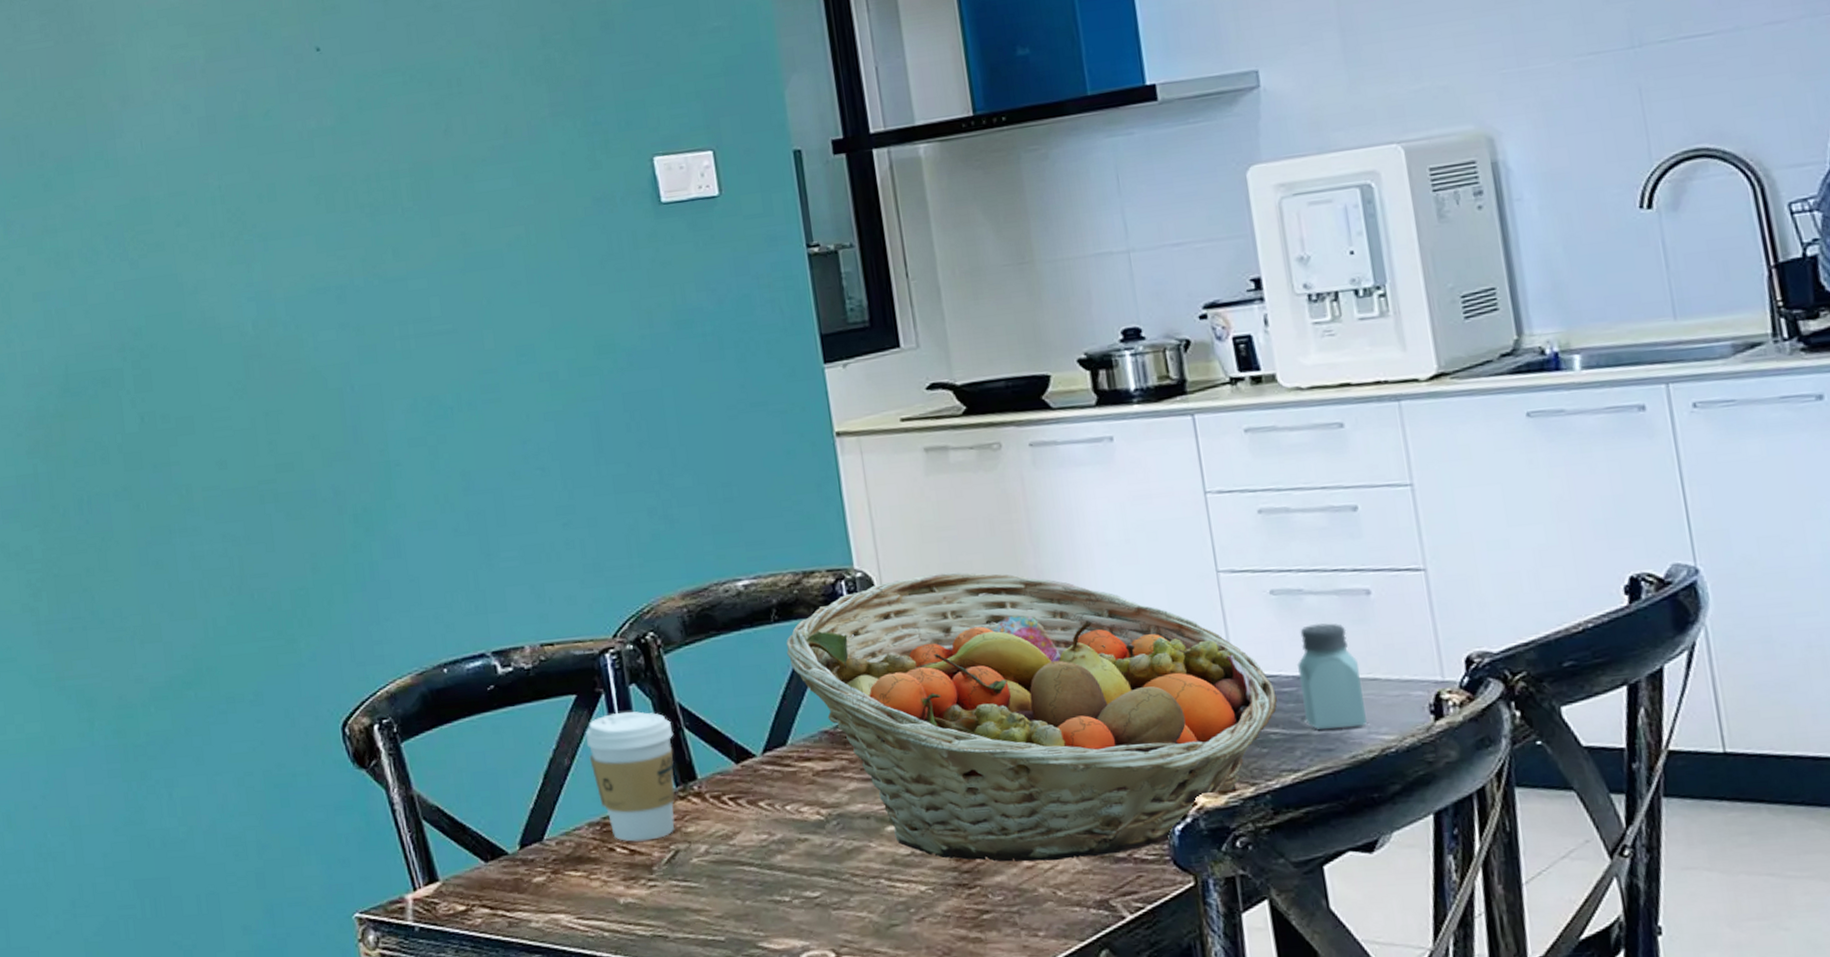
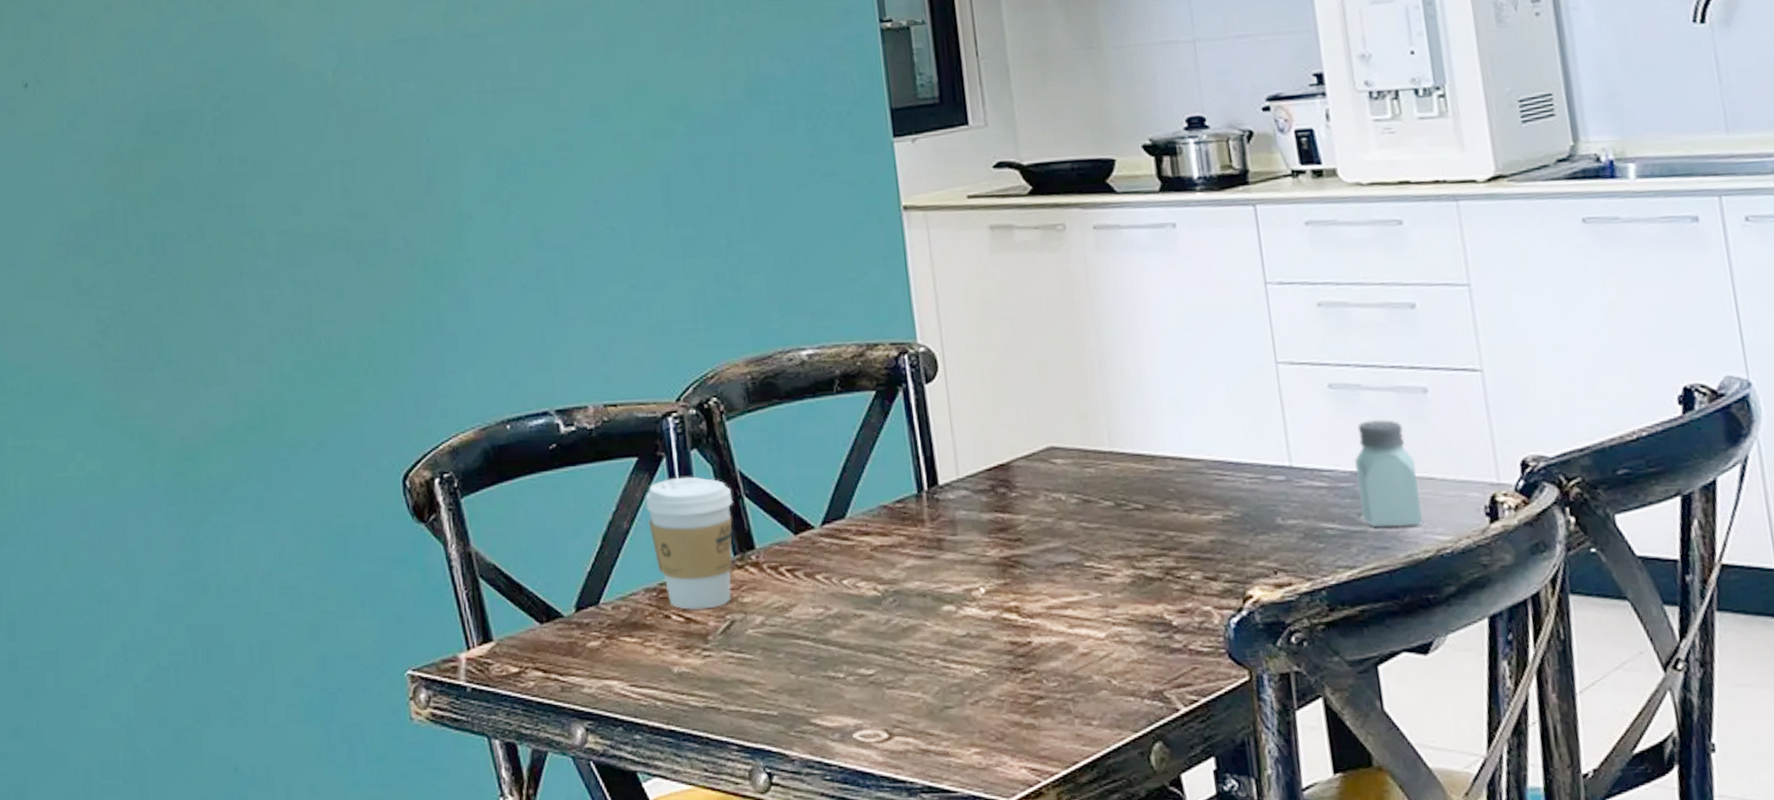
fruit basket: present [786,572,1277,862] -> none [848,351,1334,649]

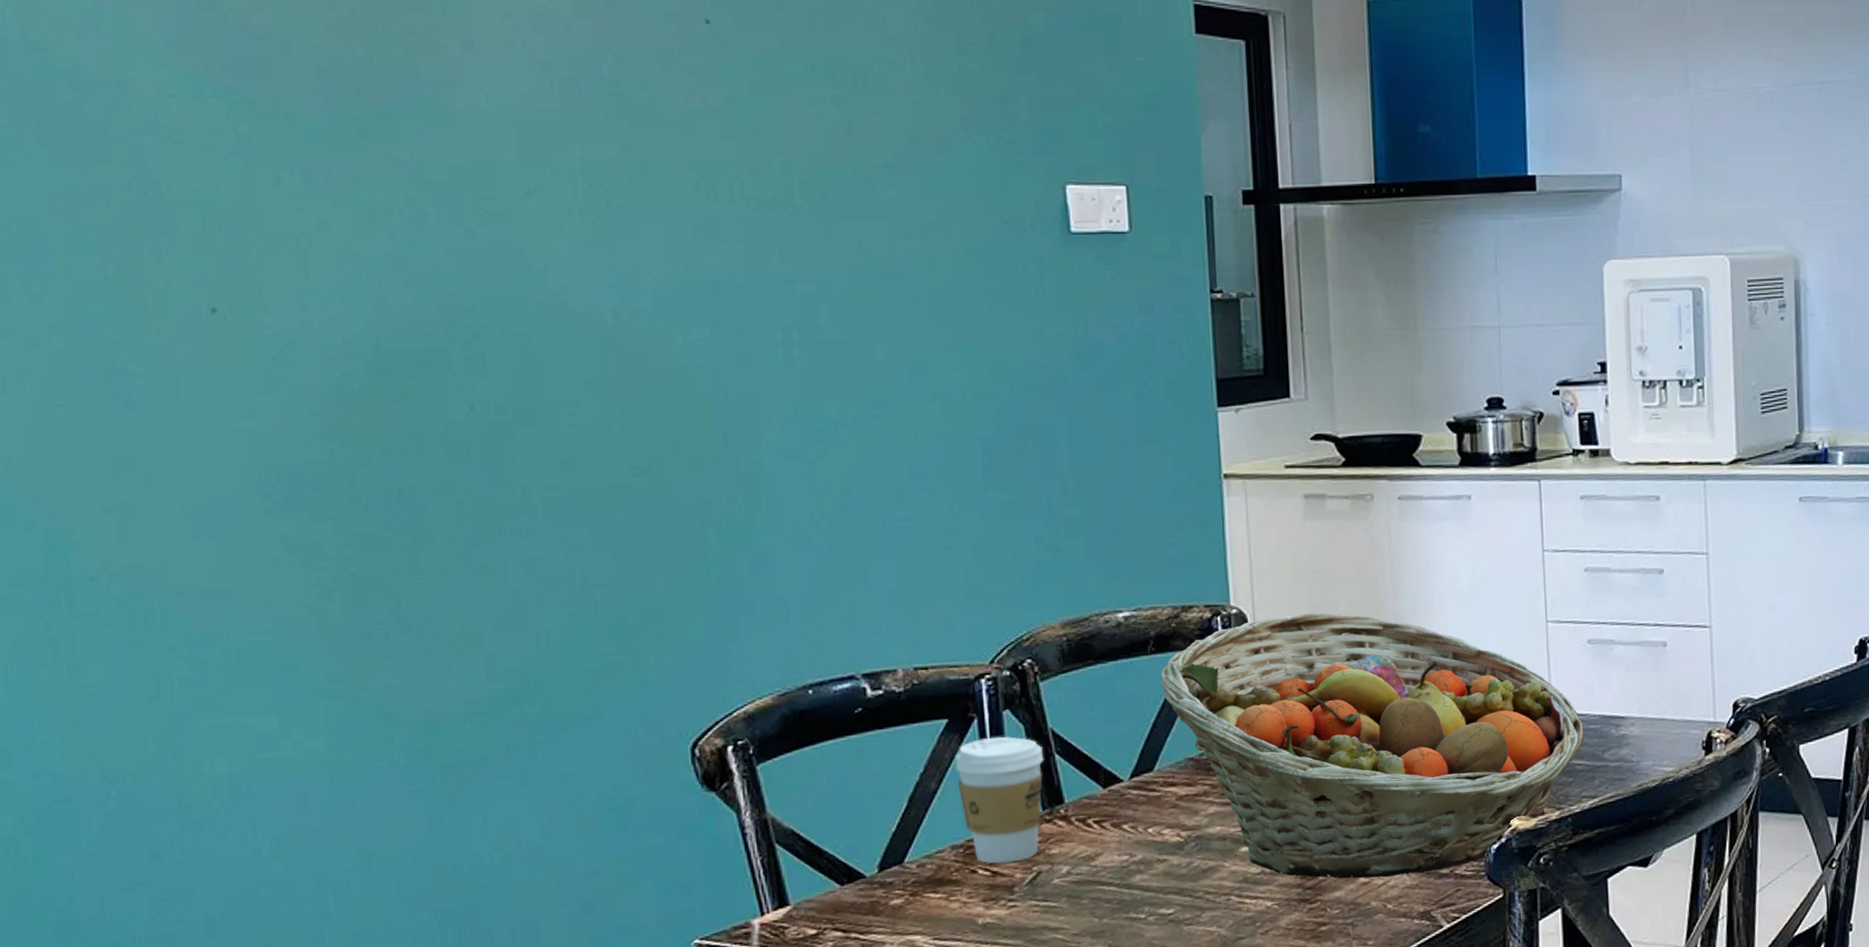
fruit basket: none [848,351,1334,649] -> present [1160,612,1584,879]
saltshaker: present [1353,419,1423,527] -> none [1603,669,1653,762]

